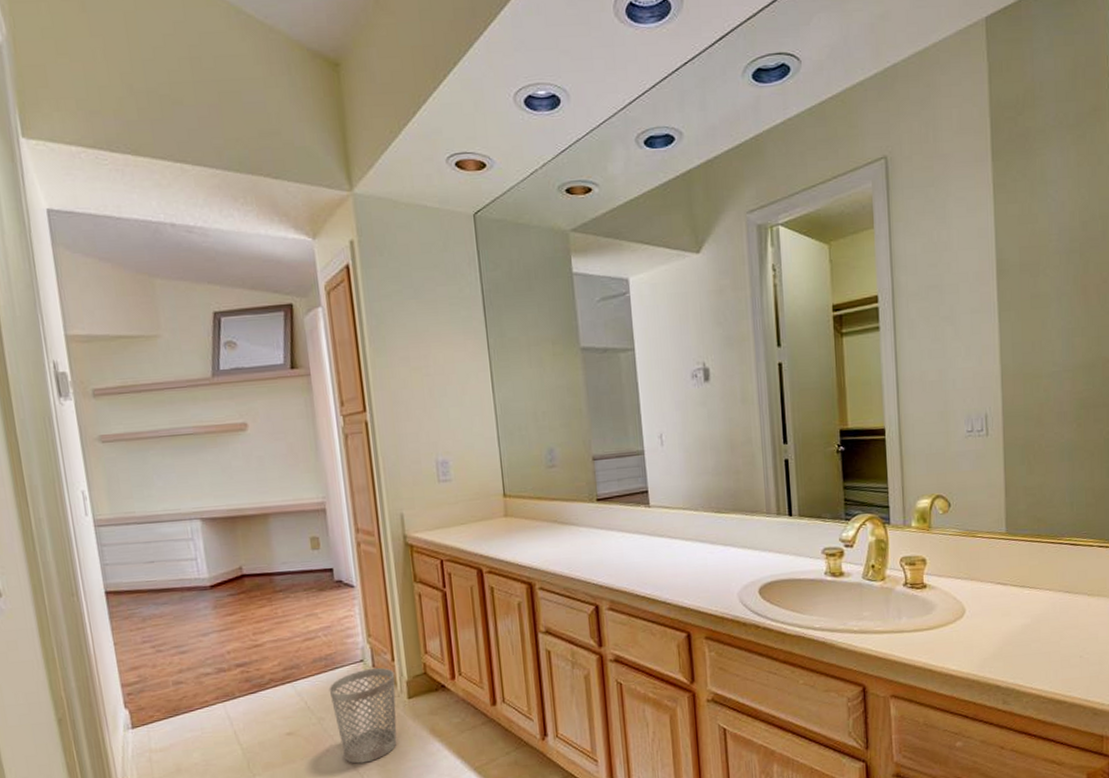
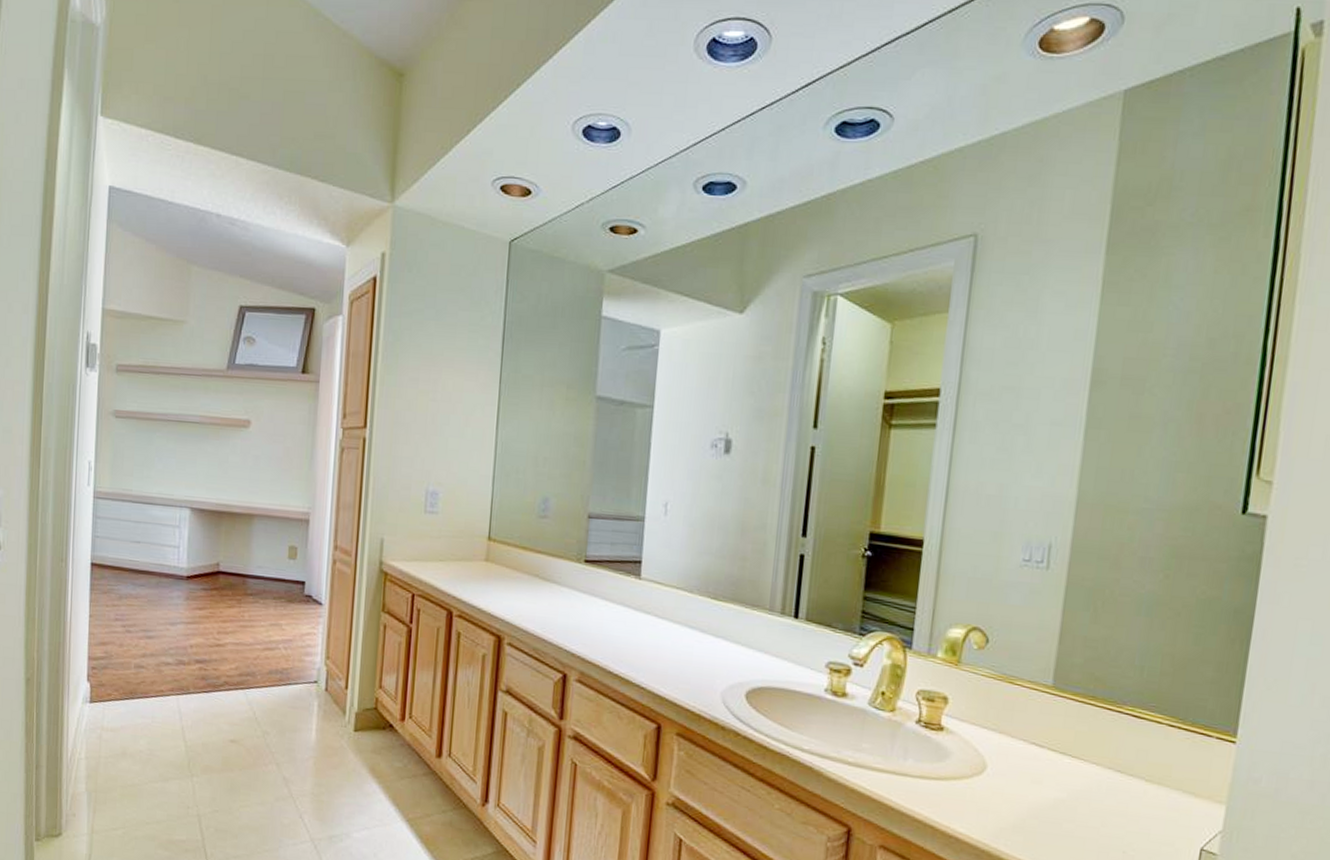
wastebasket: present [329,668,397,764] -> none [278,691,346,789]

